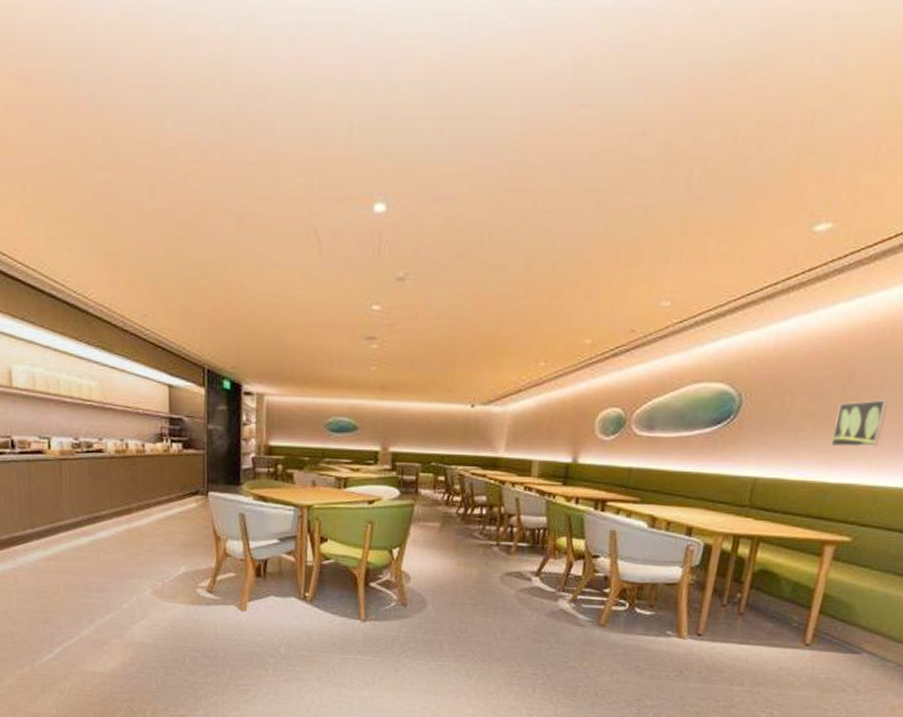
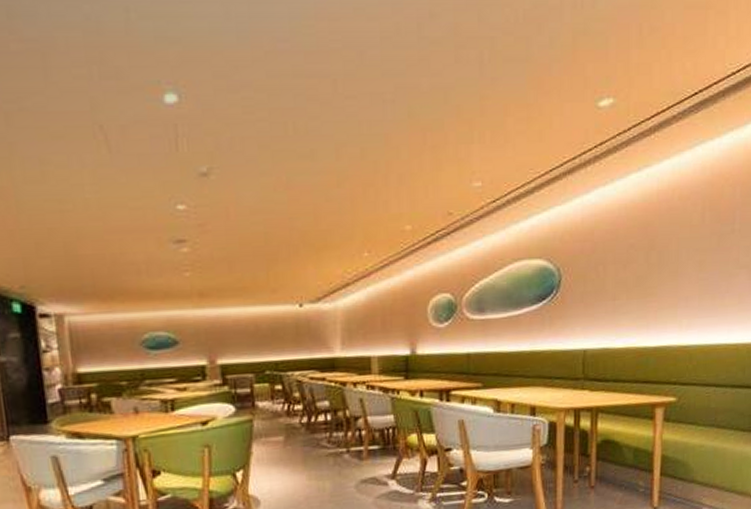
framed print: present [831,400,888,447] -> none [645,262,686,312]

